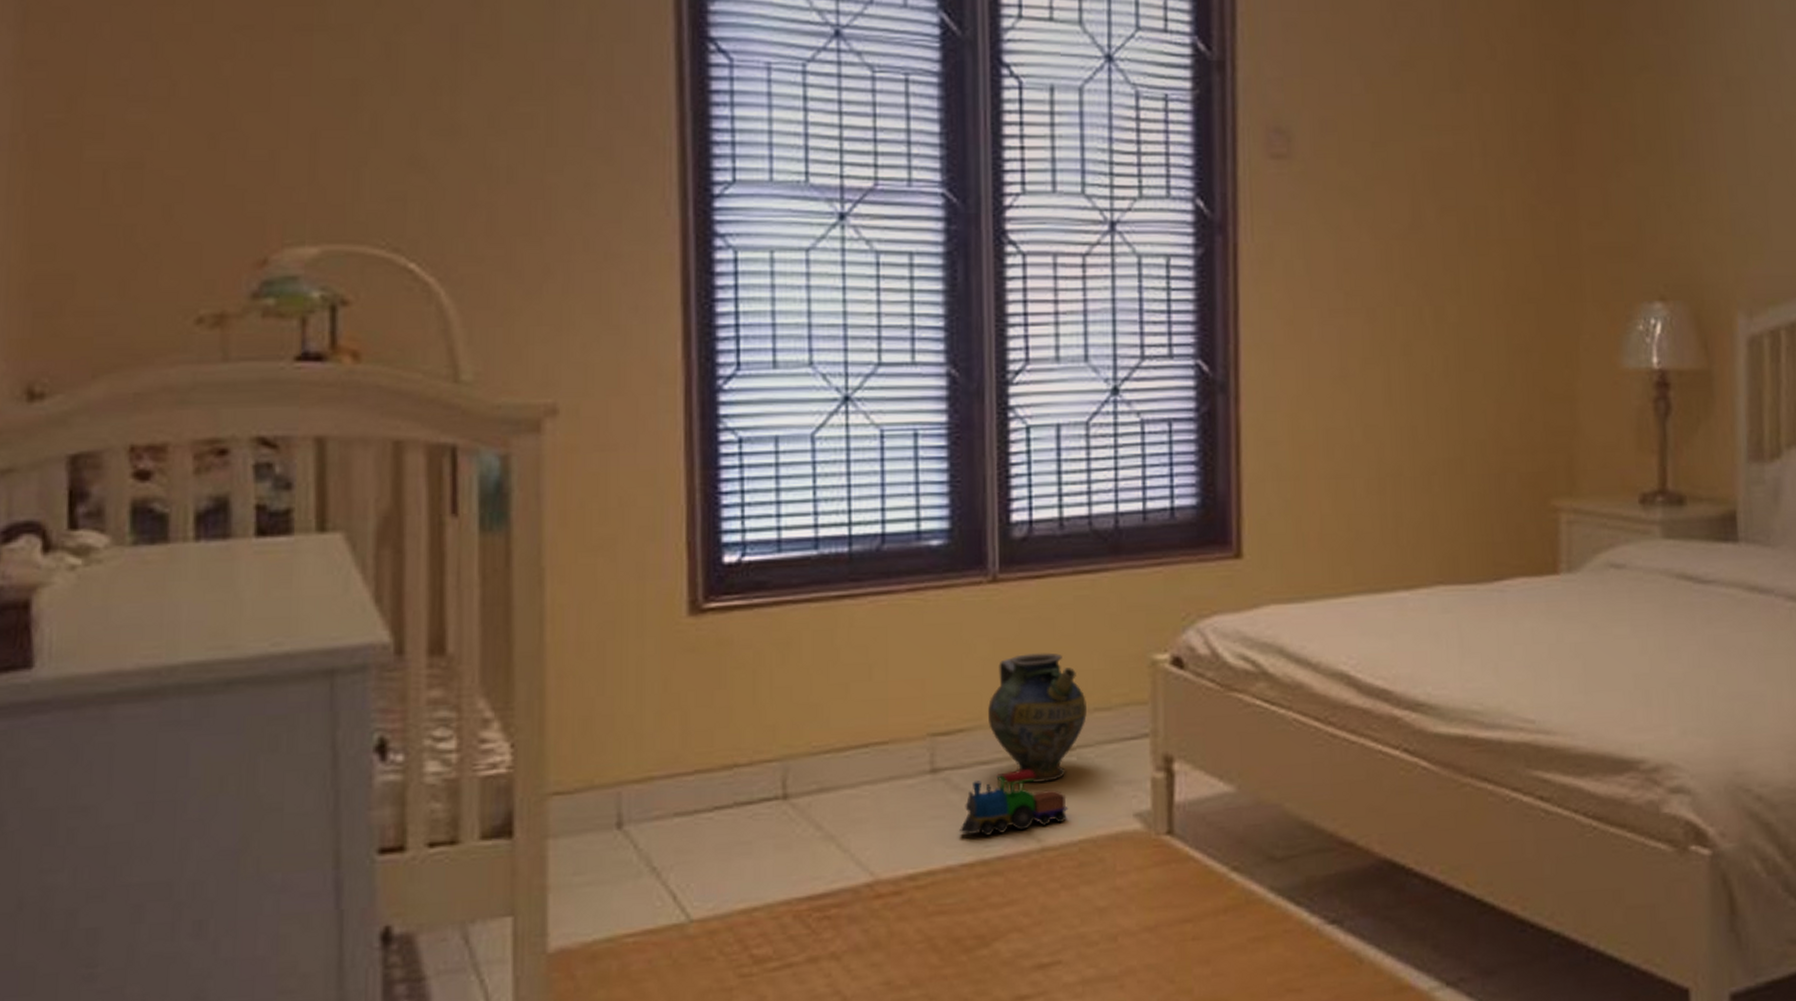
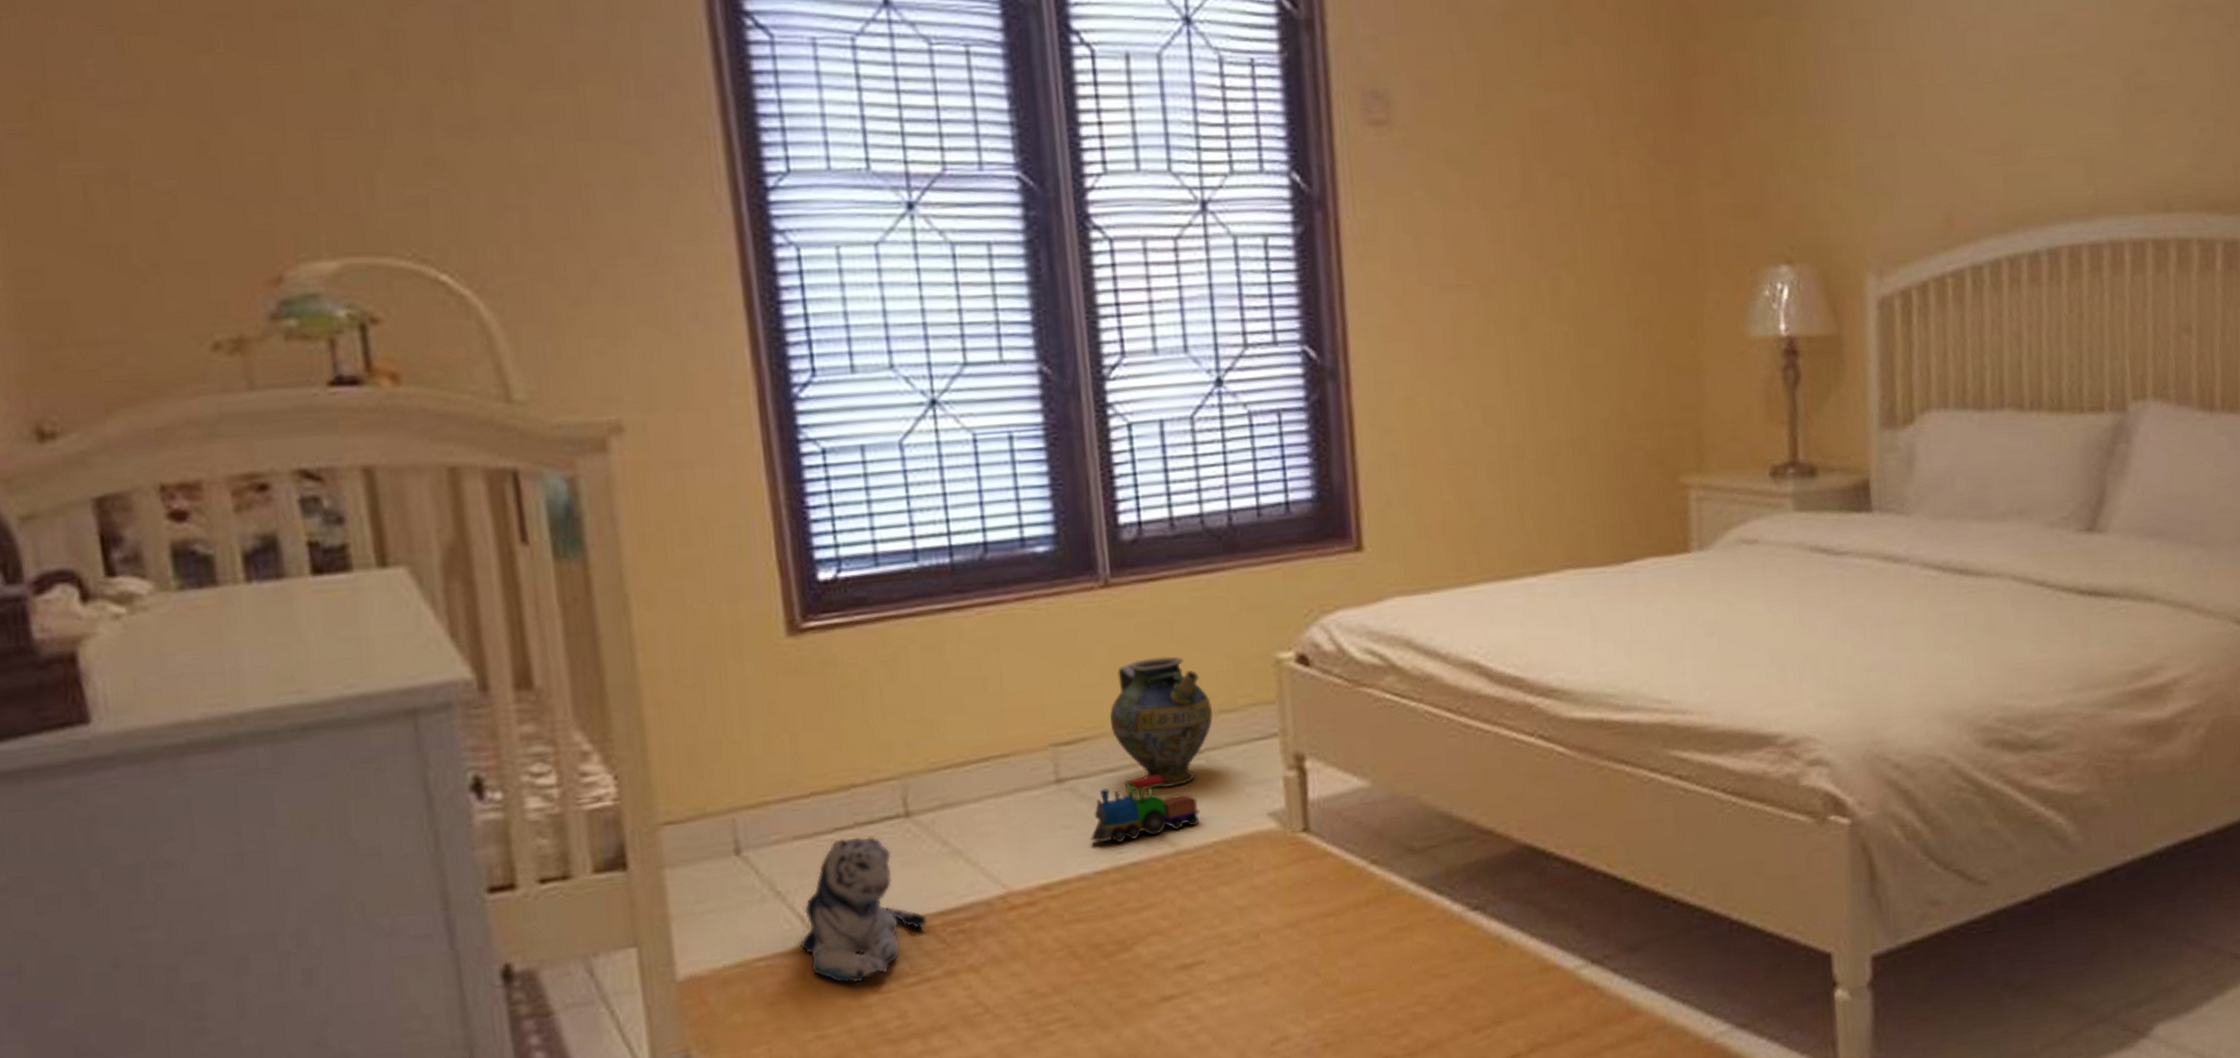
plush toy: none [668,816,795,965] -> present [799,836,928,984]

